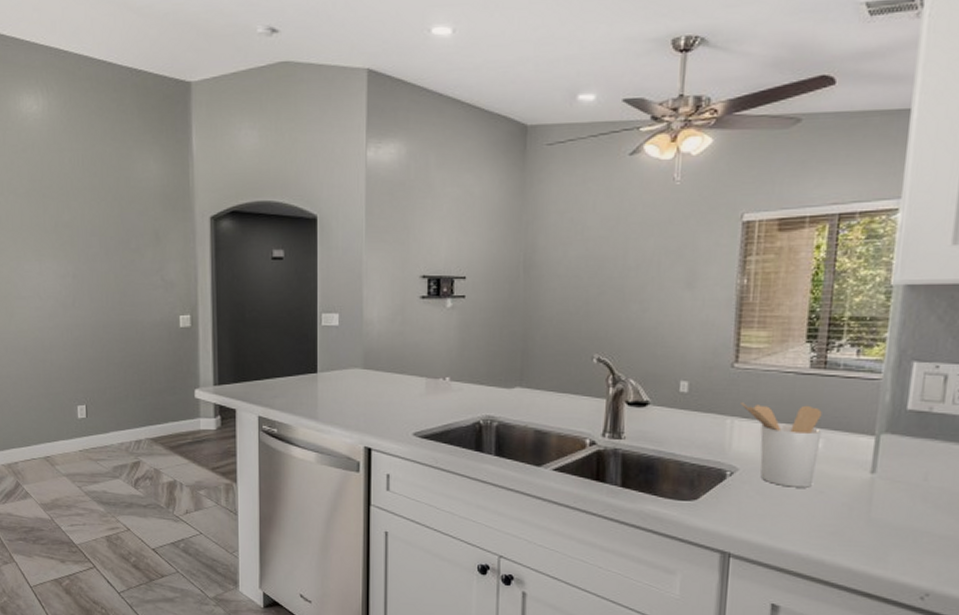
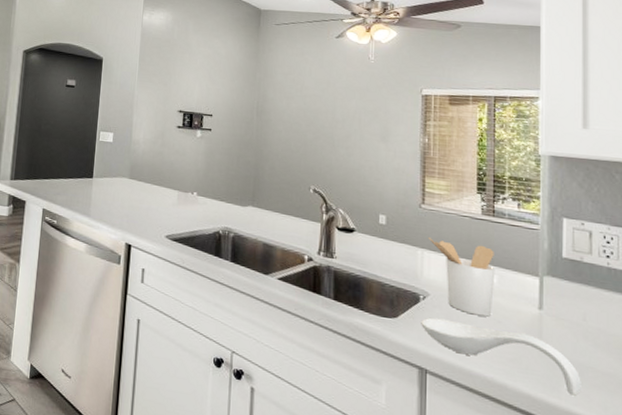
spoon rest: none [726,495,915,564] -> present [421,317,583,396]

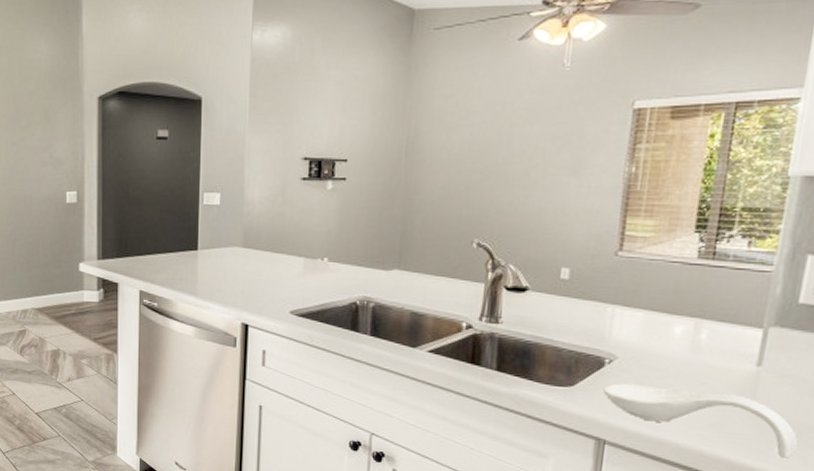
utensil holder: present [428,238,495,317] -> none [623,291,708,378]

